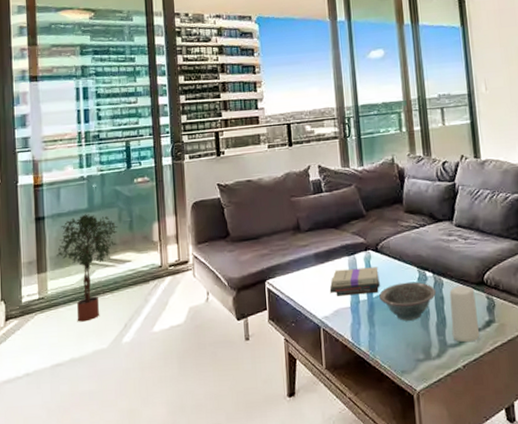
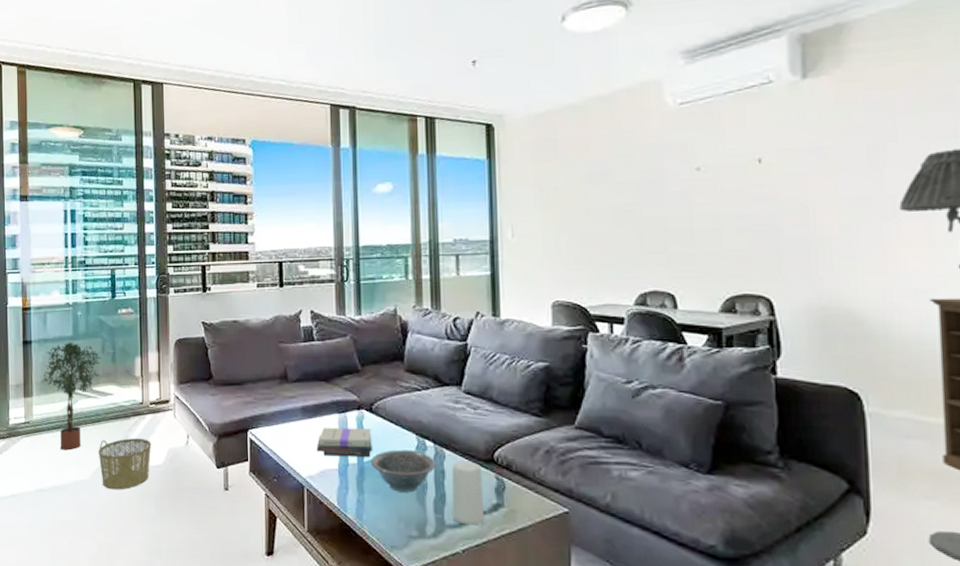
basket: none [117,300,173,355] -> present [98,438,152,490]

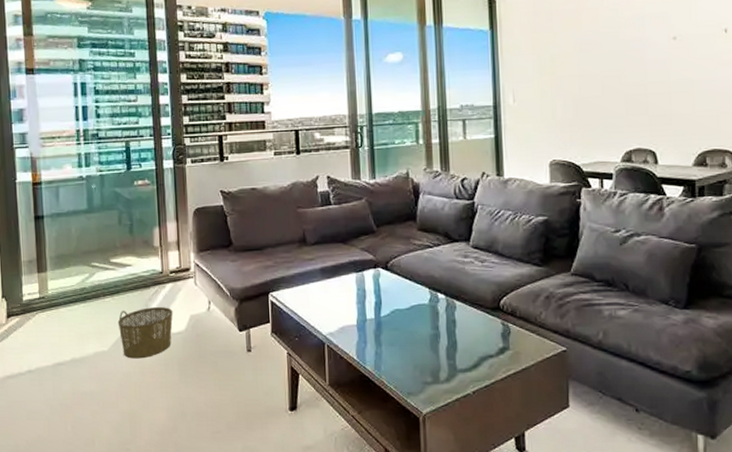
potted tree: present [42,342,101,451] -> none [56,215,118,323]
books: present [316,427,372,458] -> none [335,285,388,313]
decorative bowl: present [371,449,437,493] -> none [387,303,449,343]
candle: present [451,461,485,526] -> none [462,310,493,369]

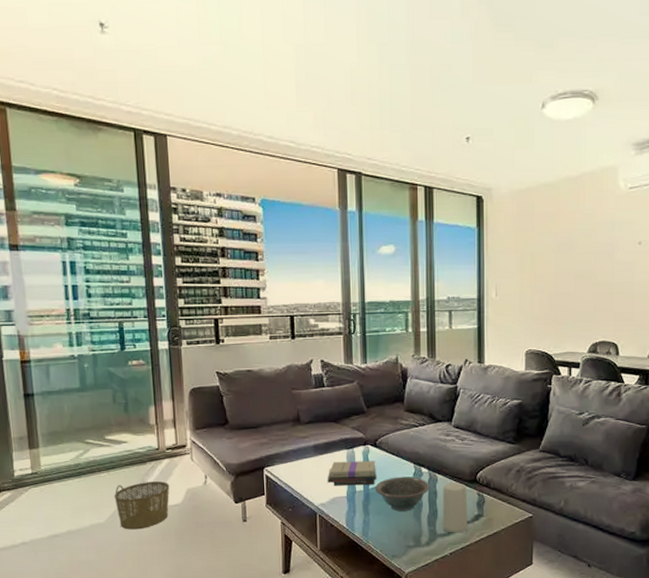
books: none [335,285,388,313] -> present [327,461,376,486]
decorative bowl: none [387,303,449,343] -> present [375,476,431,512]
candle: none [462,310,493,369] -> present [442,482,468,533]

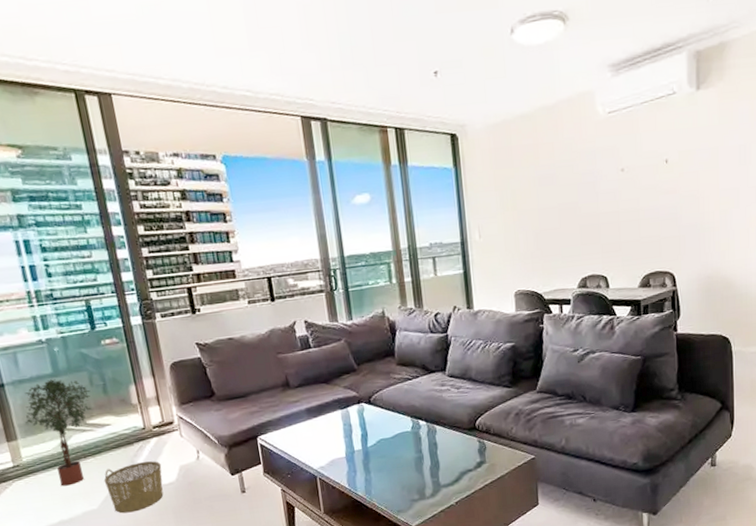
potted tree: none [48,393,113,497] -> present [25,379,92,486]
books: present [327,461,376,486] -> none [323,418,374,448]
decorative bowl: present [375,476,431,512] -> none [374,430,430,467]
candle: present [442,482,468,533] -> none [442,431,472,483]

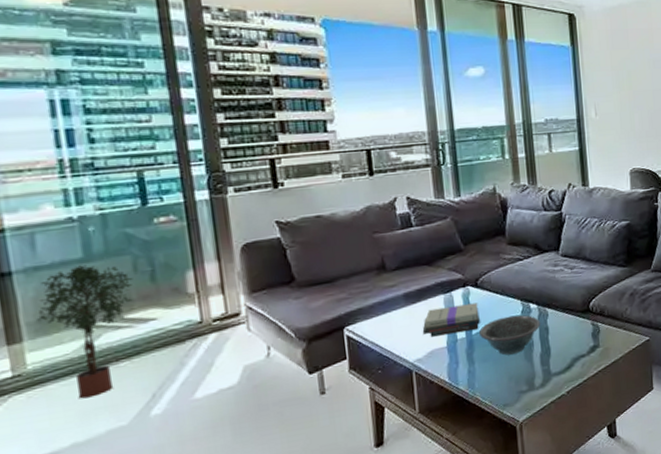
basket: present [104,461,164,514] -> none [140,361,221,429]
books: none [323,418,374,448] -> present [422,302,480,337]
decorative bowl: none [374,430,430,467] -> present [479,315,541,355]

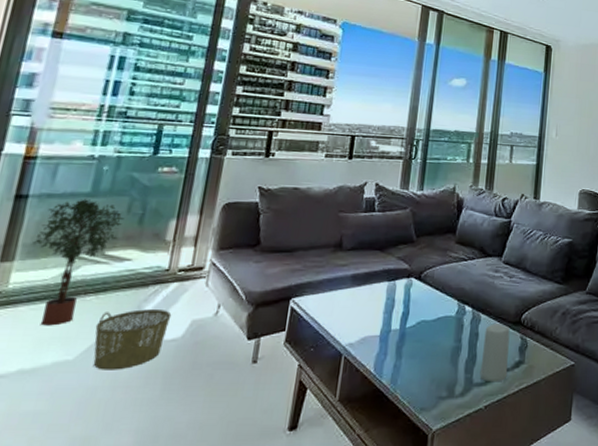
basket: none [140,361,221,429] -> present [93,309,172,370]
books: present [422,302,480,337] -> none [360,294,418,324]
decorative bowl: present [479,315,541,355] -> none [412,315,473,355]
candle: none [554,314,585,370] -> present [480,324,510,382]

